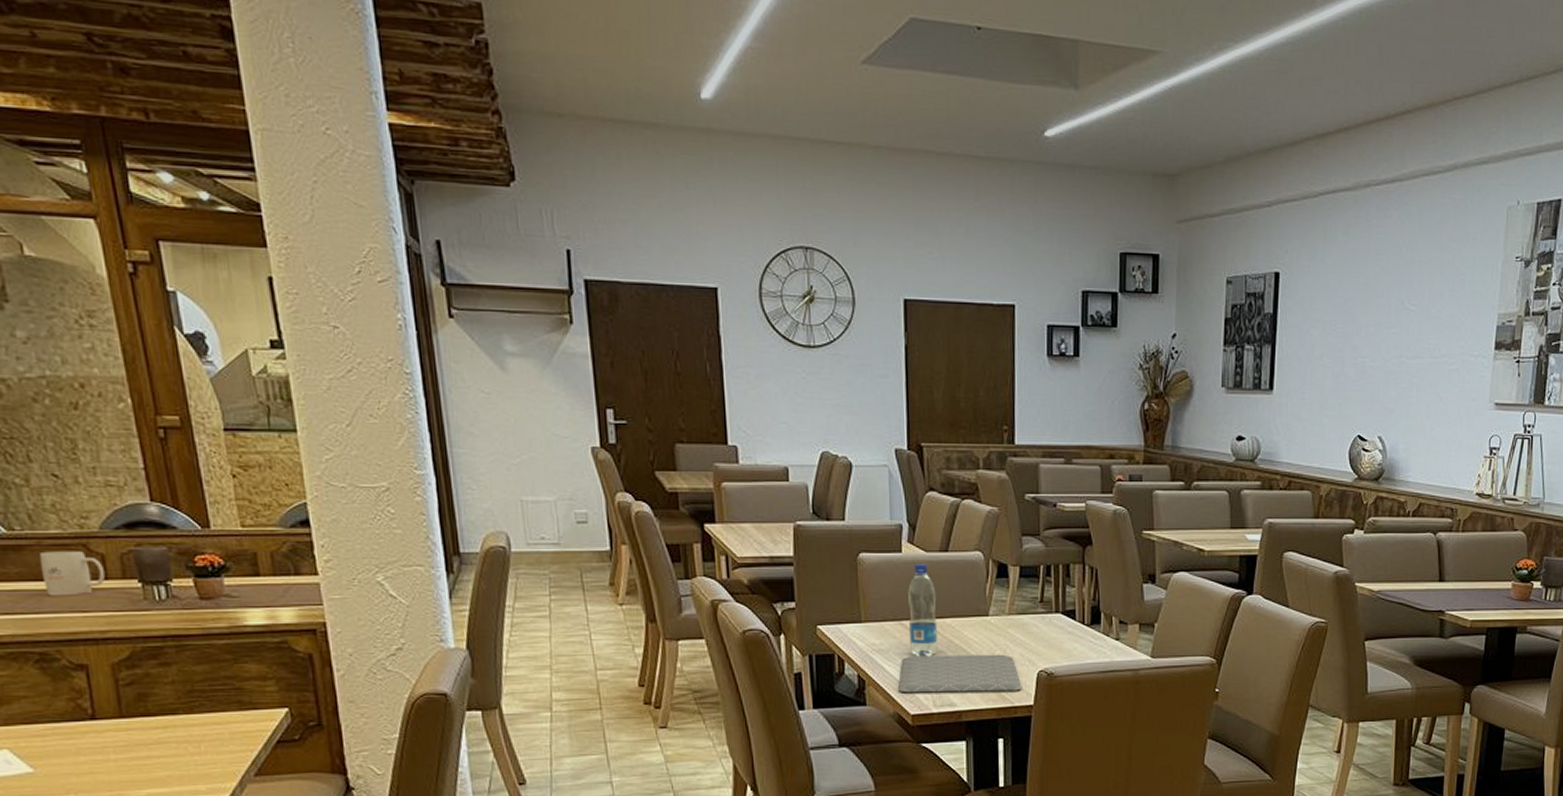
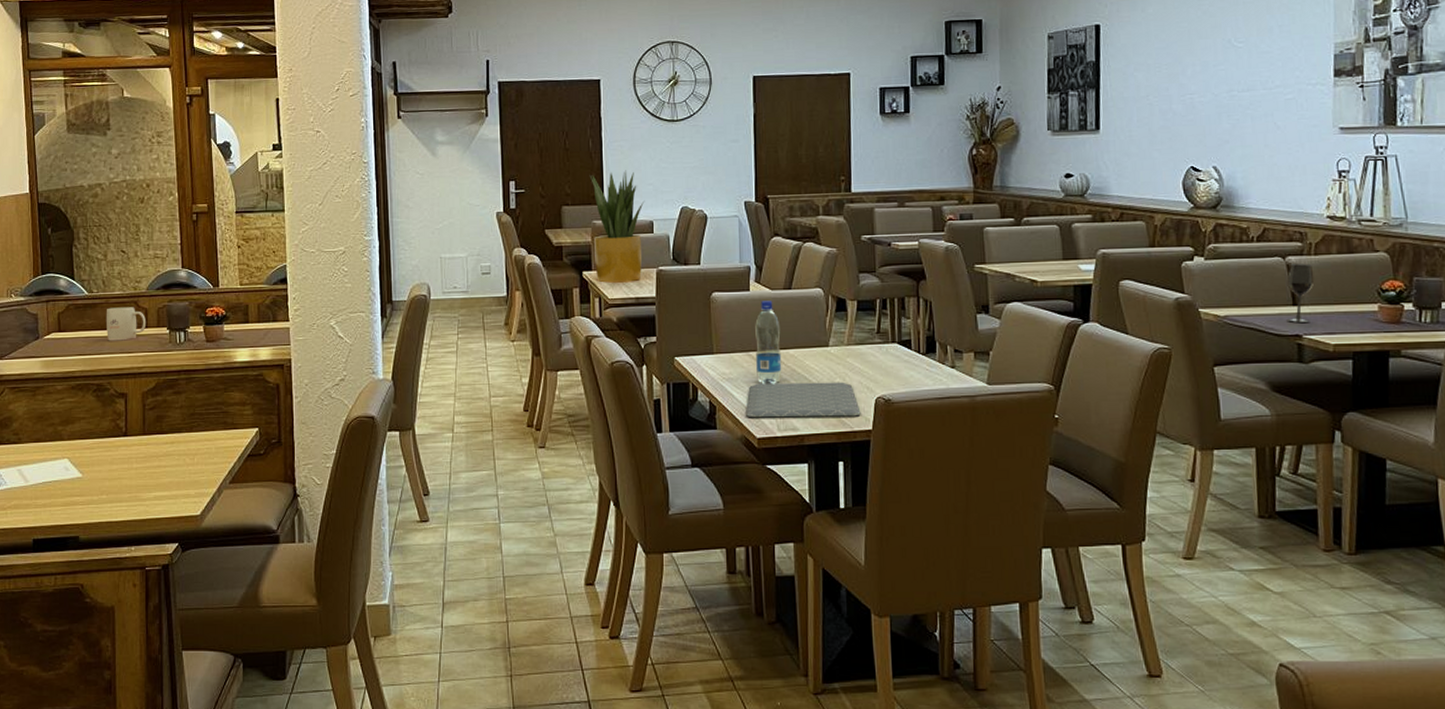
planter: none [708,403,778,538] -> present [589,170,645,283]
wine glass: none [1432,540,1460,599] -> present [1286,264,1314,324]

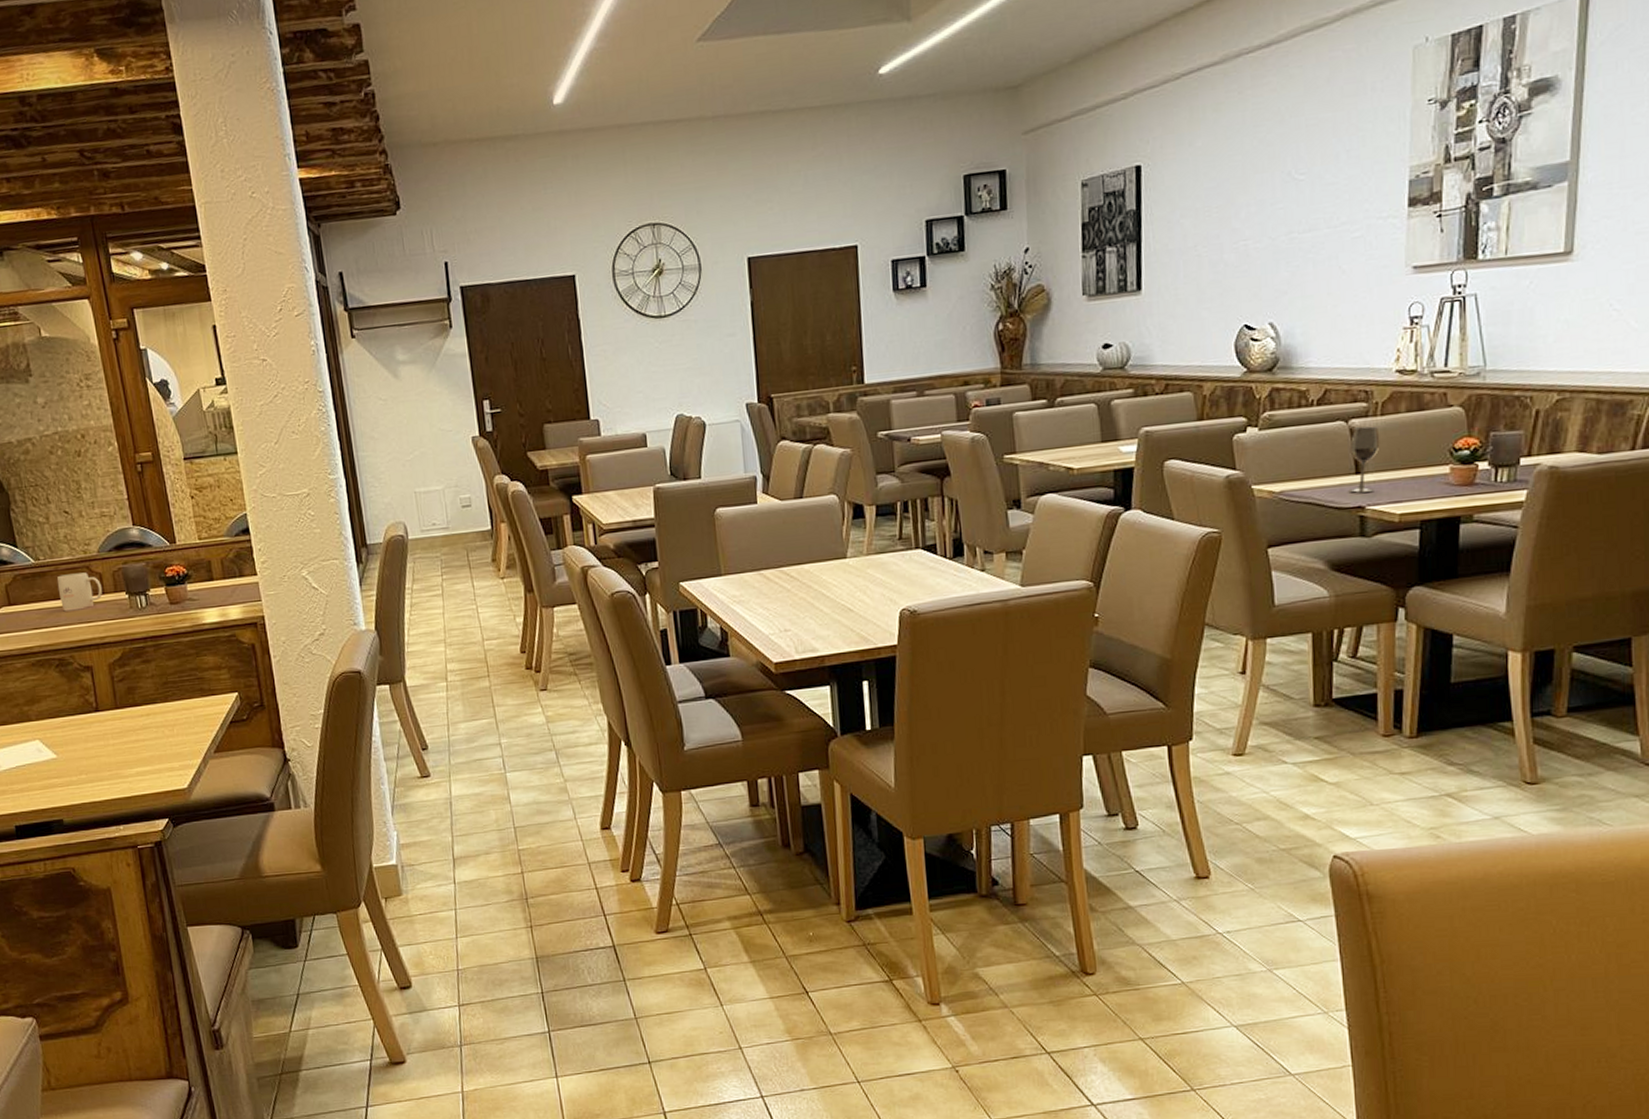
planter: present [589,170,645,283] -> none [571,378,638,507]
placemat: present [746,382,861,418] -> none [760,595,885,642]
bottle: present [755,301,782,385] -> none [765,512,798,605]

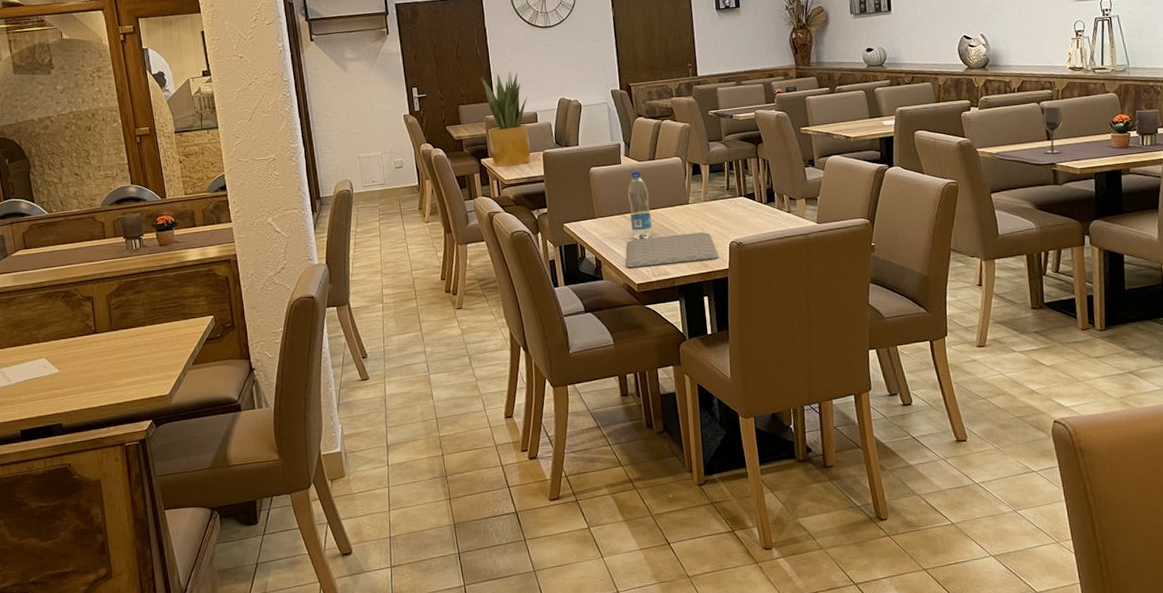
mug: present [57,572,103,612] -> none [66,221,104,253]
planter: none [571,378,638,507] -> present [480,71,531,167]
placemat: none [760,595,885,642] -> present [626,232,719,268]
bottle: none [765,512,798,605] -> present [627,170,653,240]

